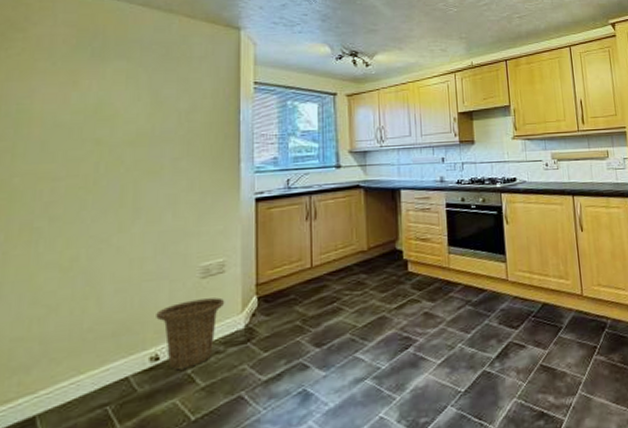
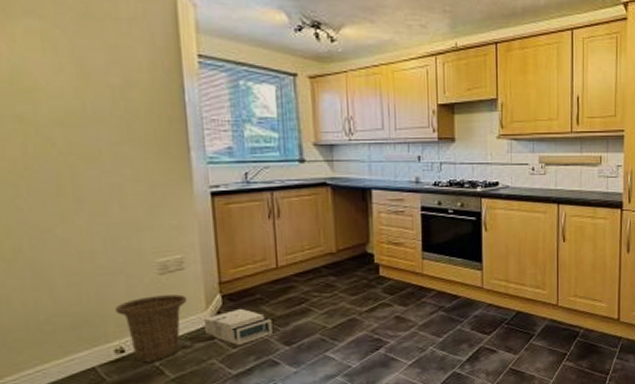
architectural model: none [239,309,304,348] -> present [205,308,273,345]

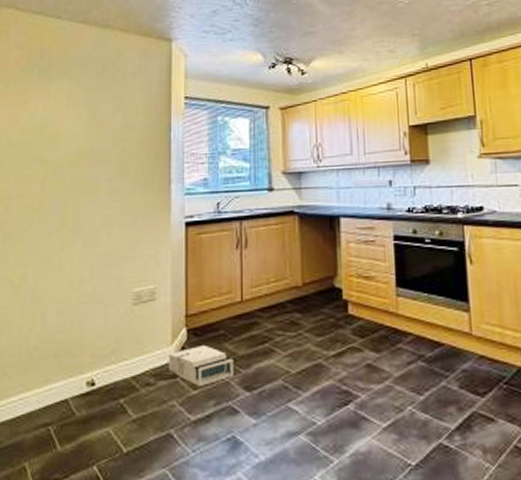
basket: present [115,294,188,362] -> none [92,326,156,397]

